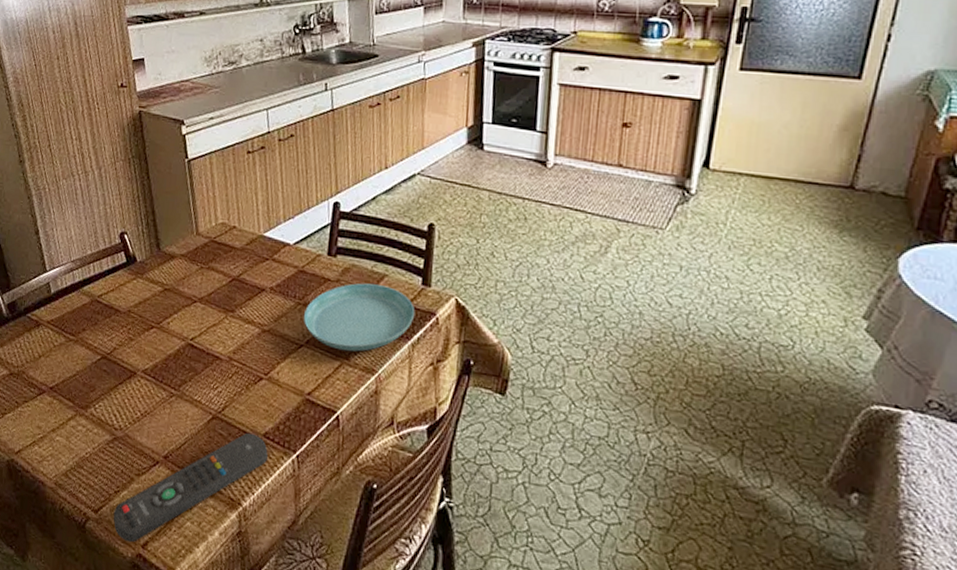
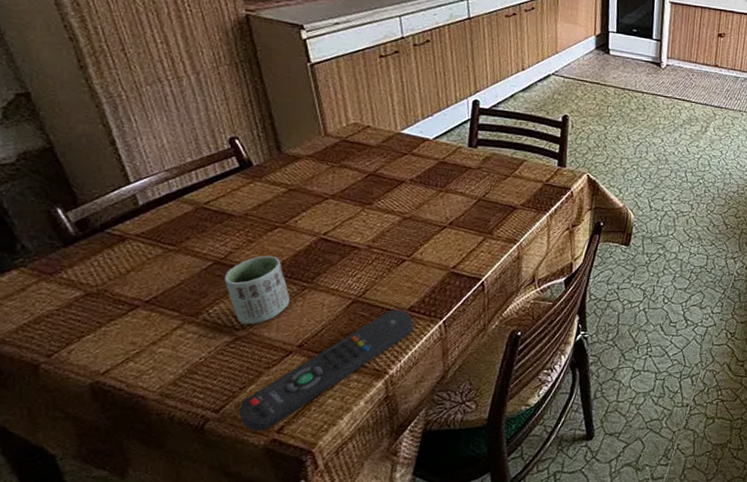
cup: none [108,355,160,427] -> present [224,255,291,325]
saucer: present [303,282,415,352] -> none [445,168,552,227]

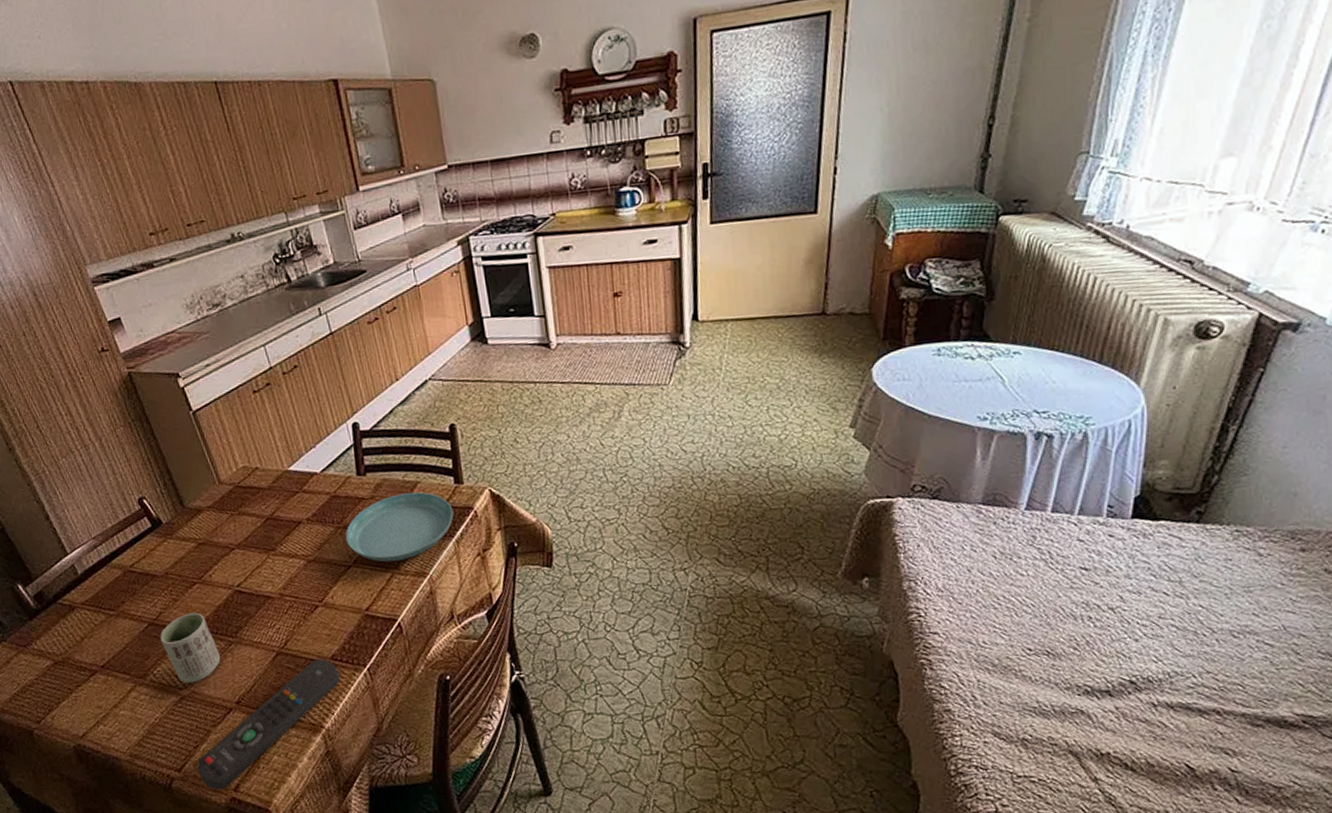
saucer: none [445,168,552,227] -> present [345,492,454,562]

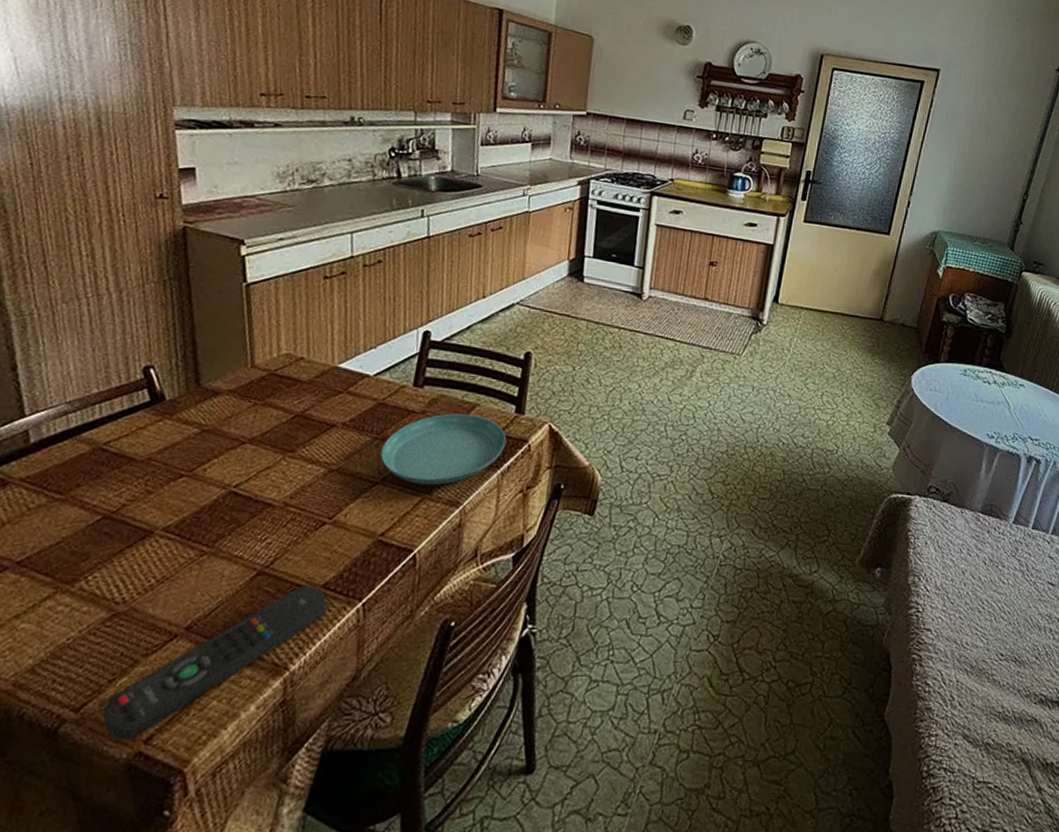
cup: present [160,612,221,684] -> none [111,510,185,598]

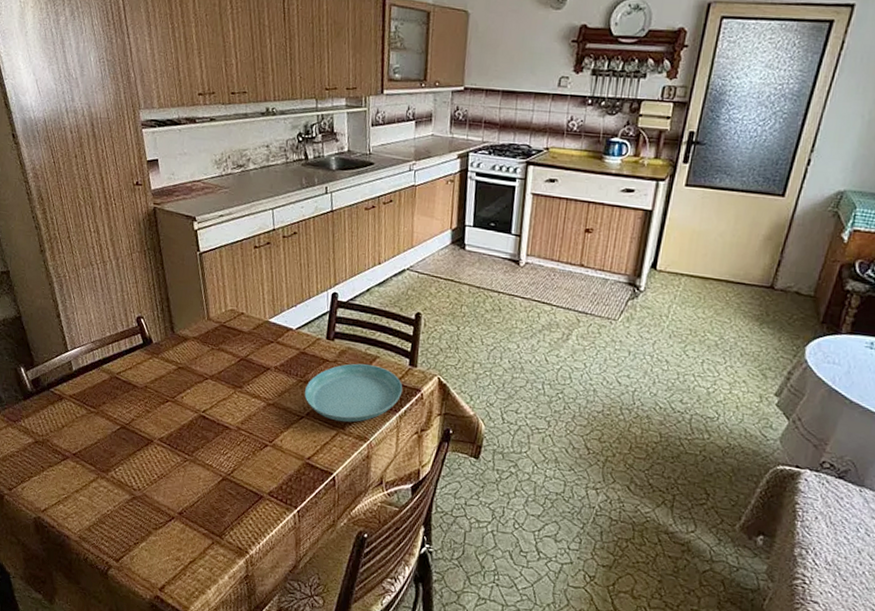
remote control: present [102,585,327,741] -> none [133,491,272,587]

